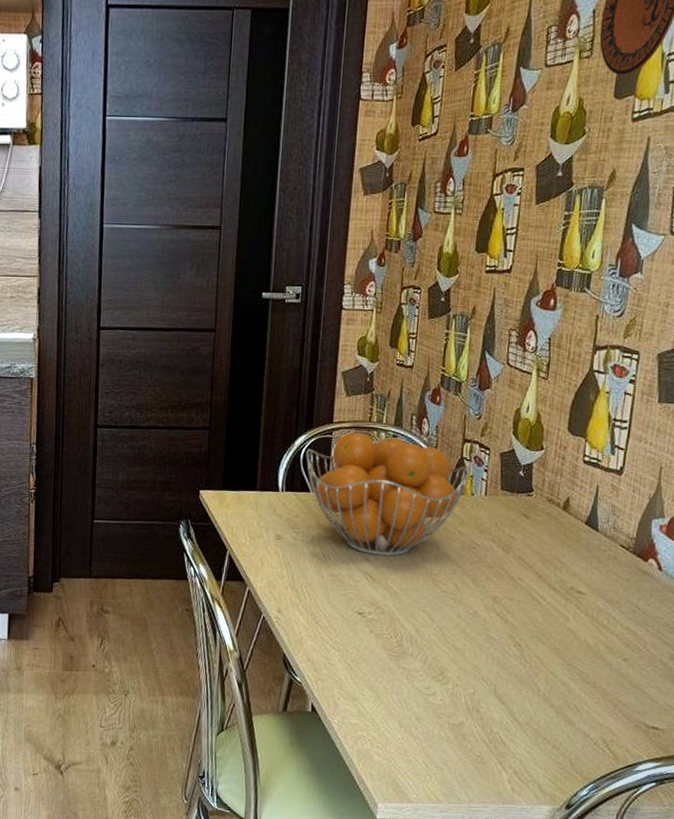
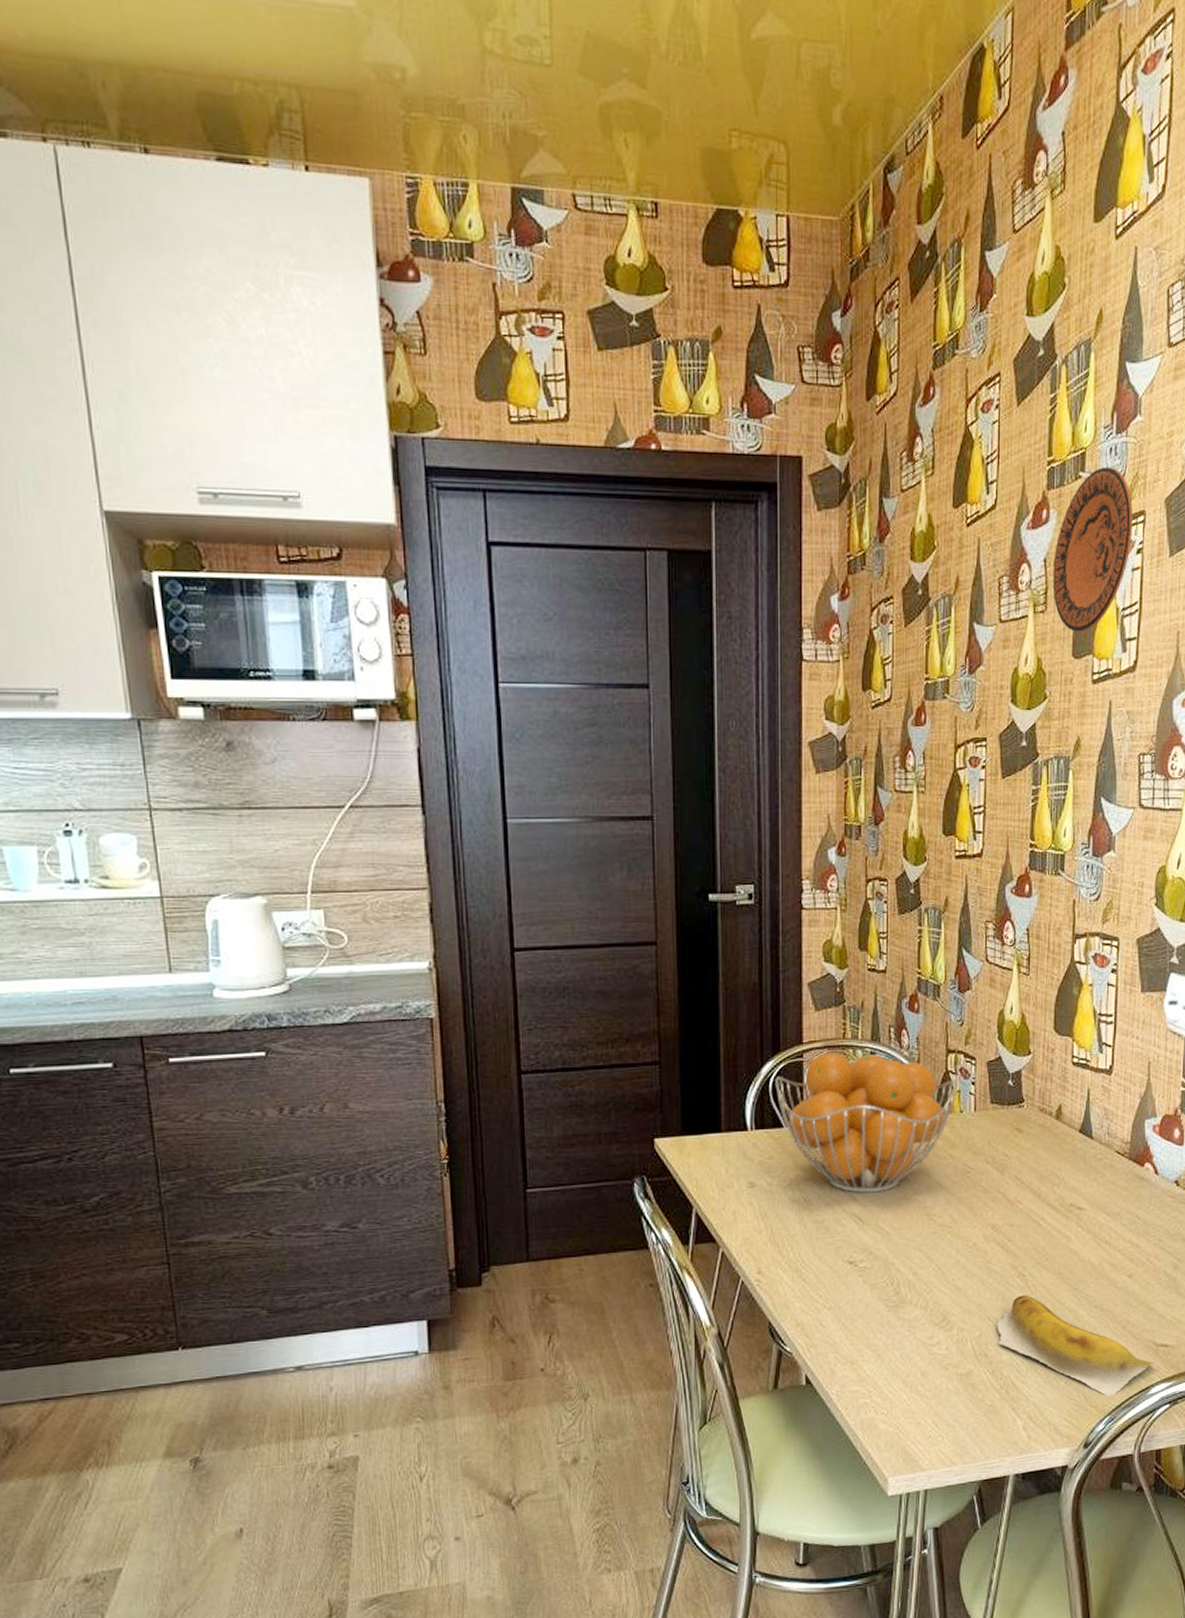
banana: none [490,663,643,767] -> present [997,1295,1154,1397]

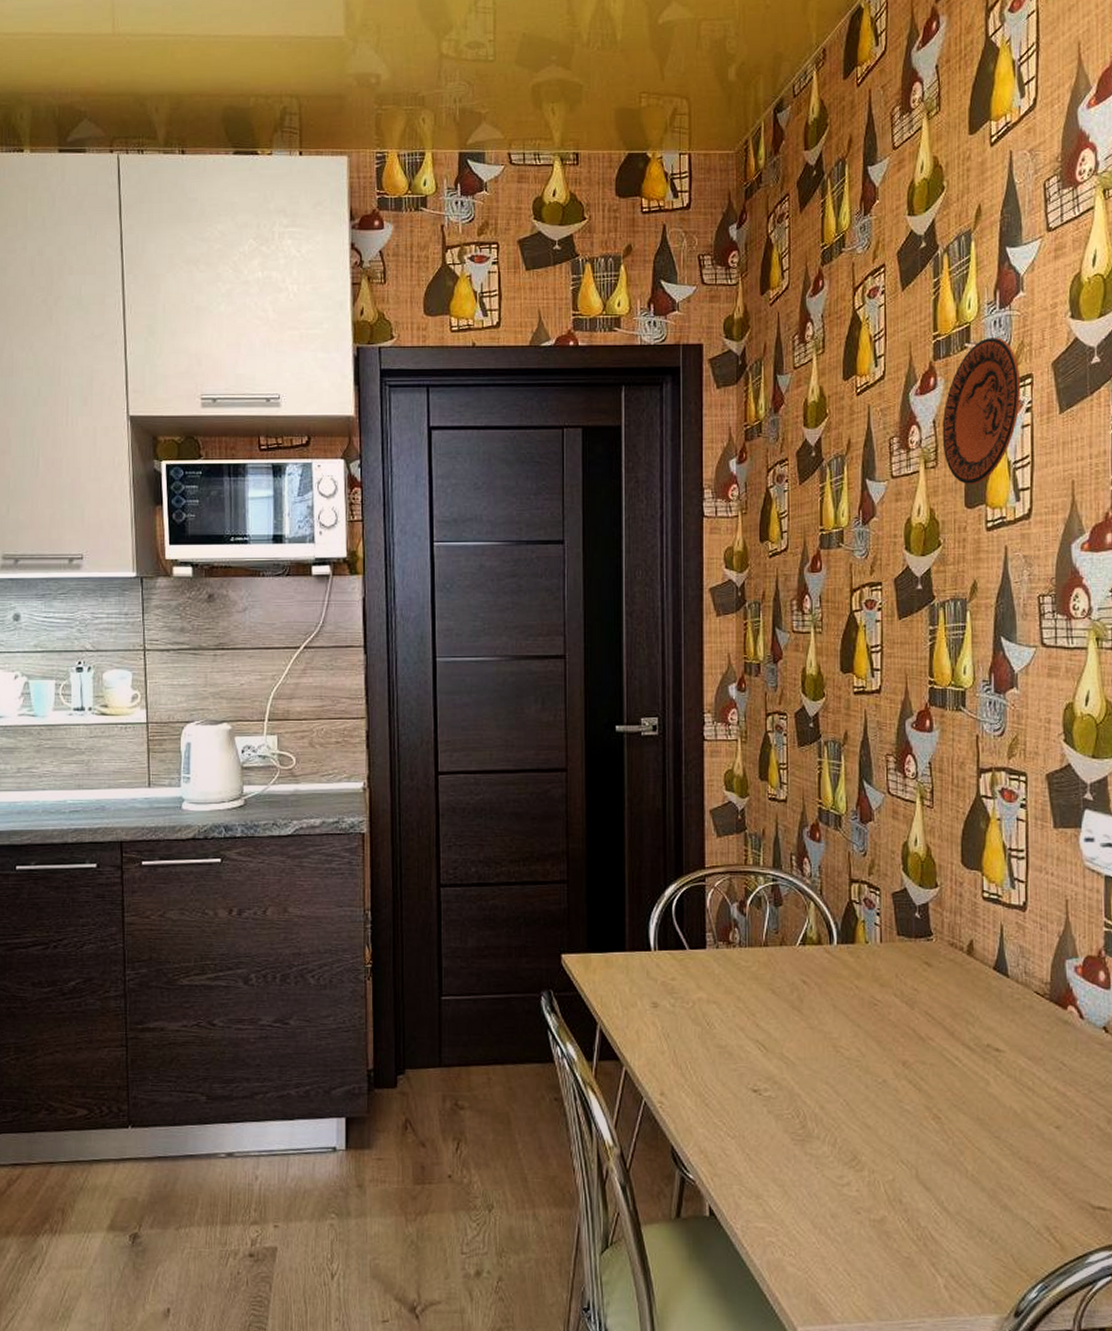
fruit basket: present [775,1052,957,1193] -> none [678,877,862,1020]
banana: present [997,1295,1154,1397] -> none [911,1139,1090,1261]

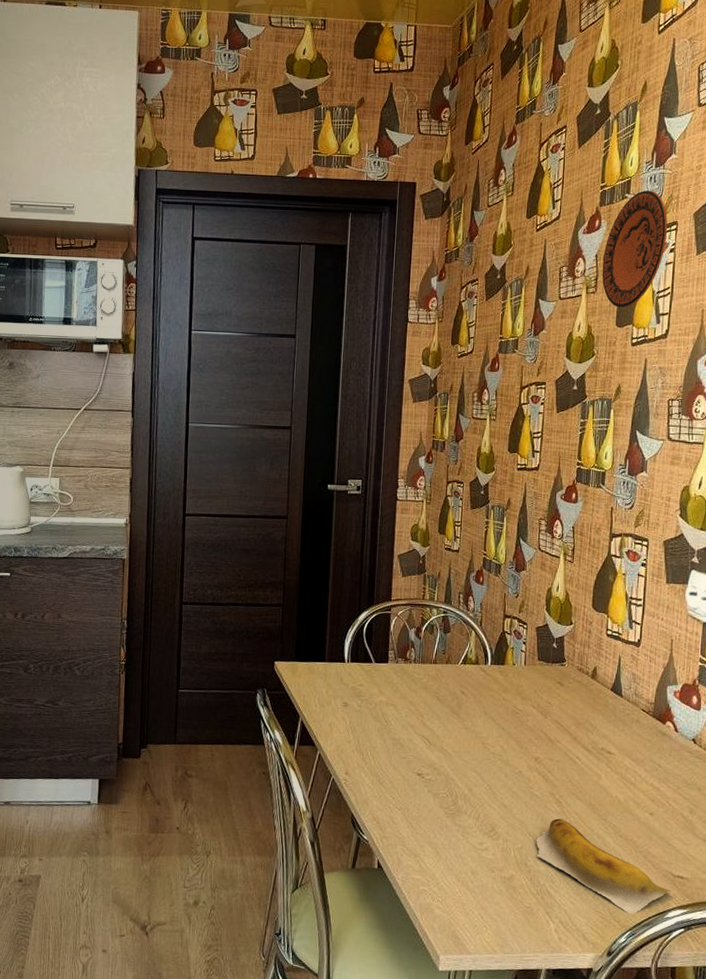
banana: none [911,1139,1090,1261] -> present [536,818,671,915]

